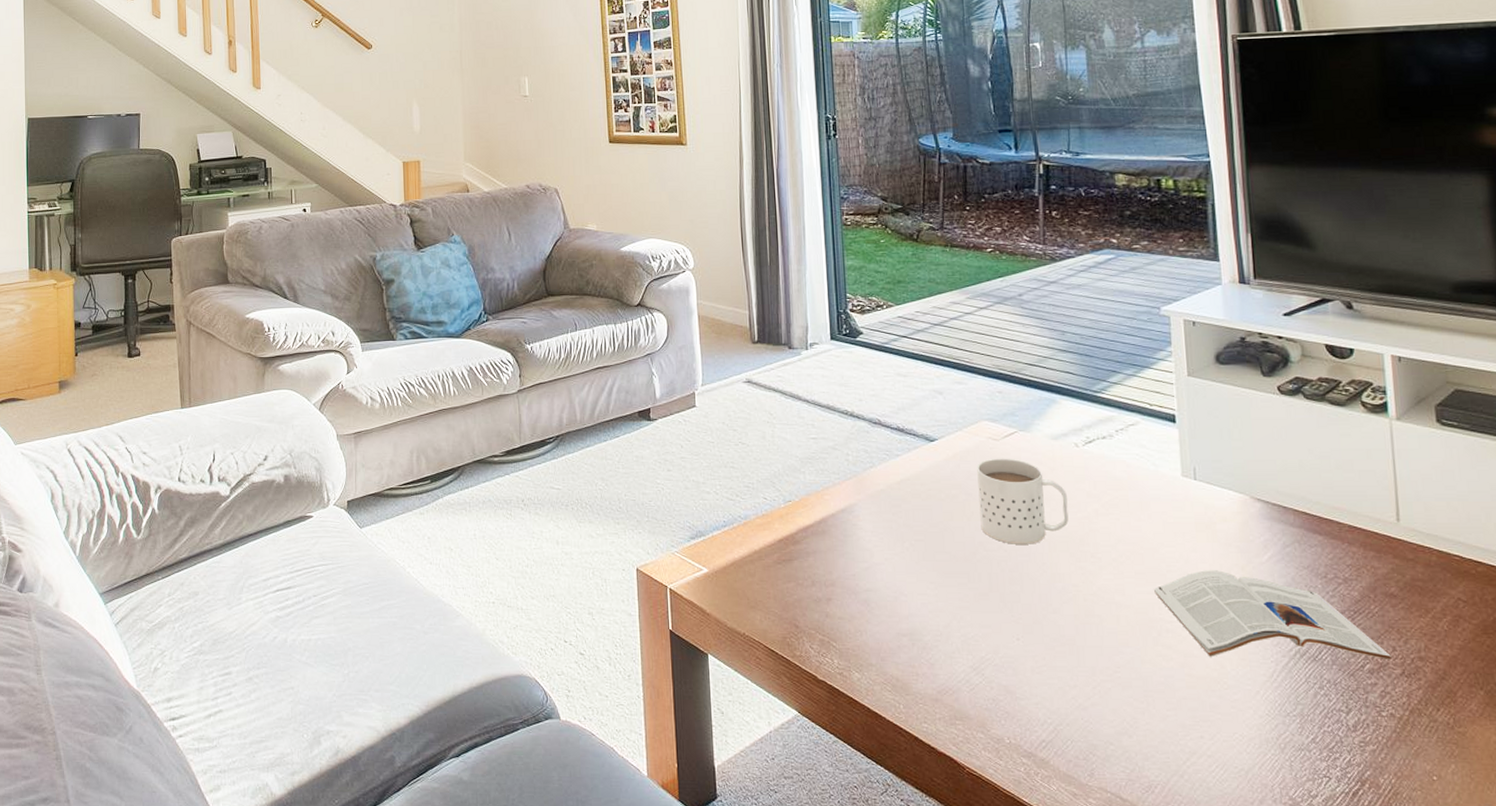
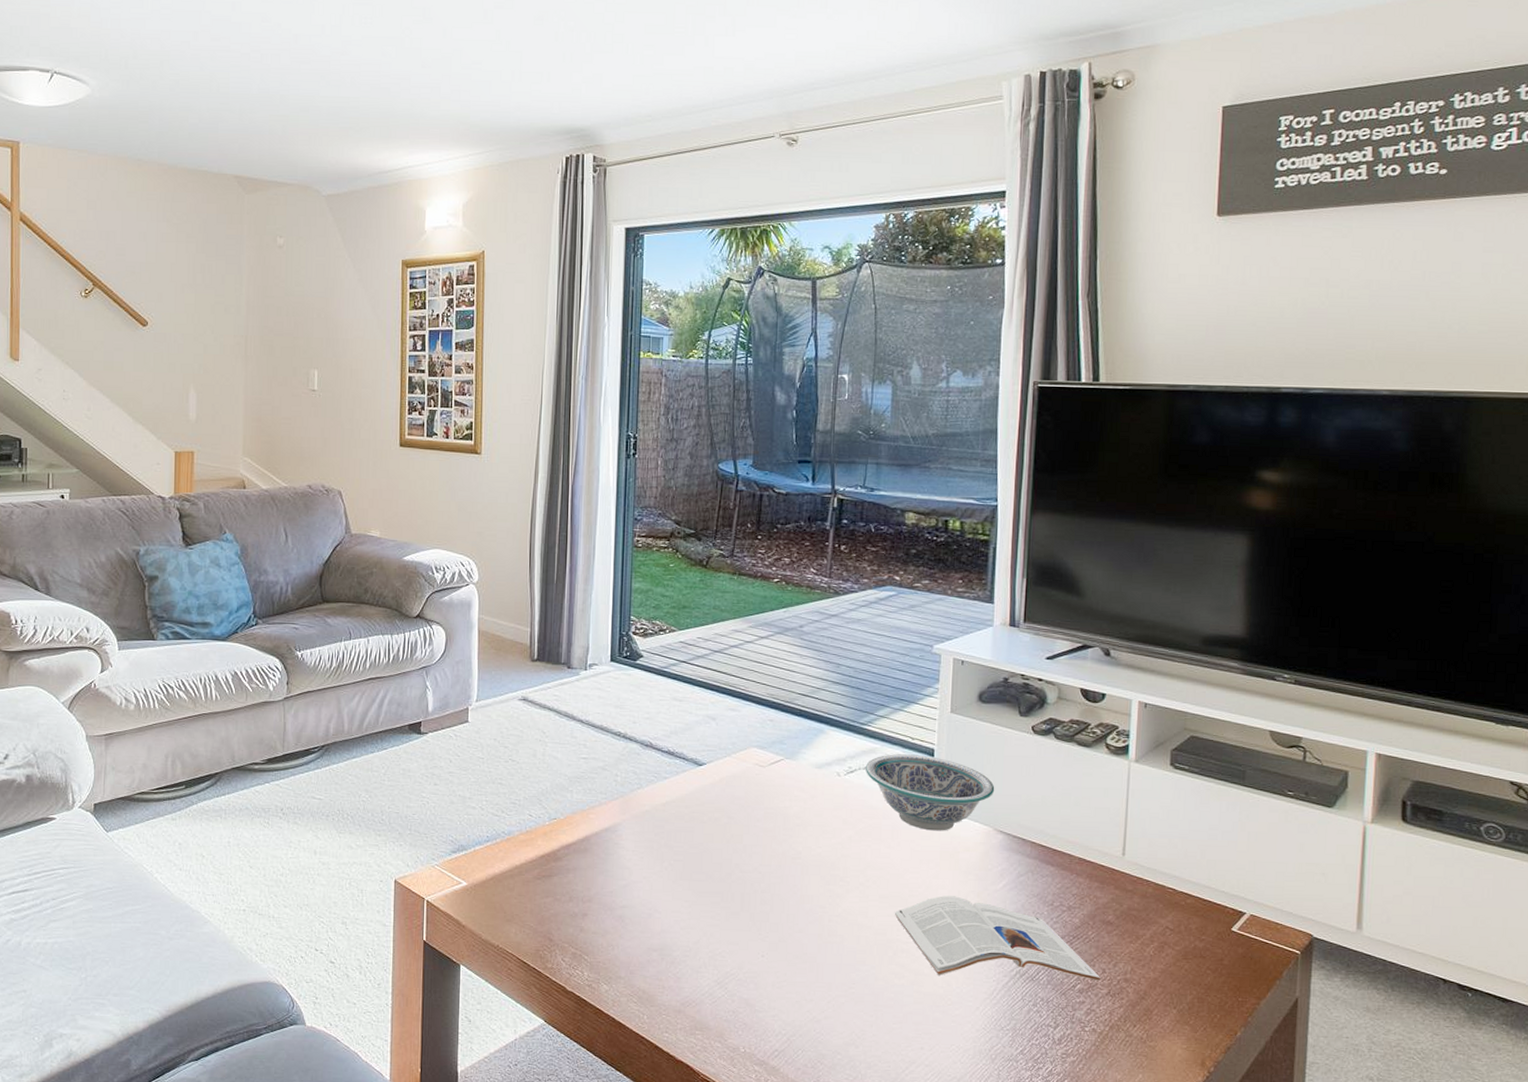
mug: present [977,458,1069,544] -> none [739,784,824,867]
bowl: none [1103,421,1246,501] -> present [865,754,995,831]

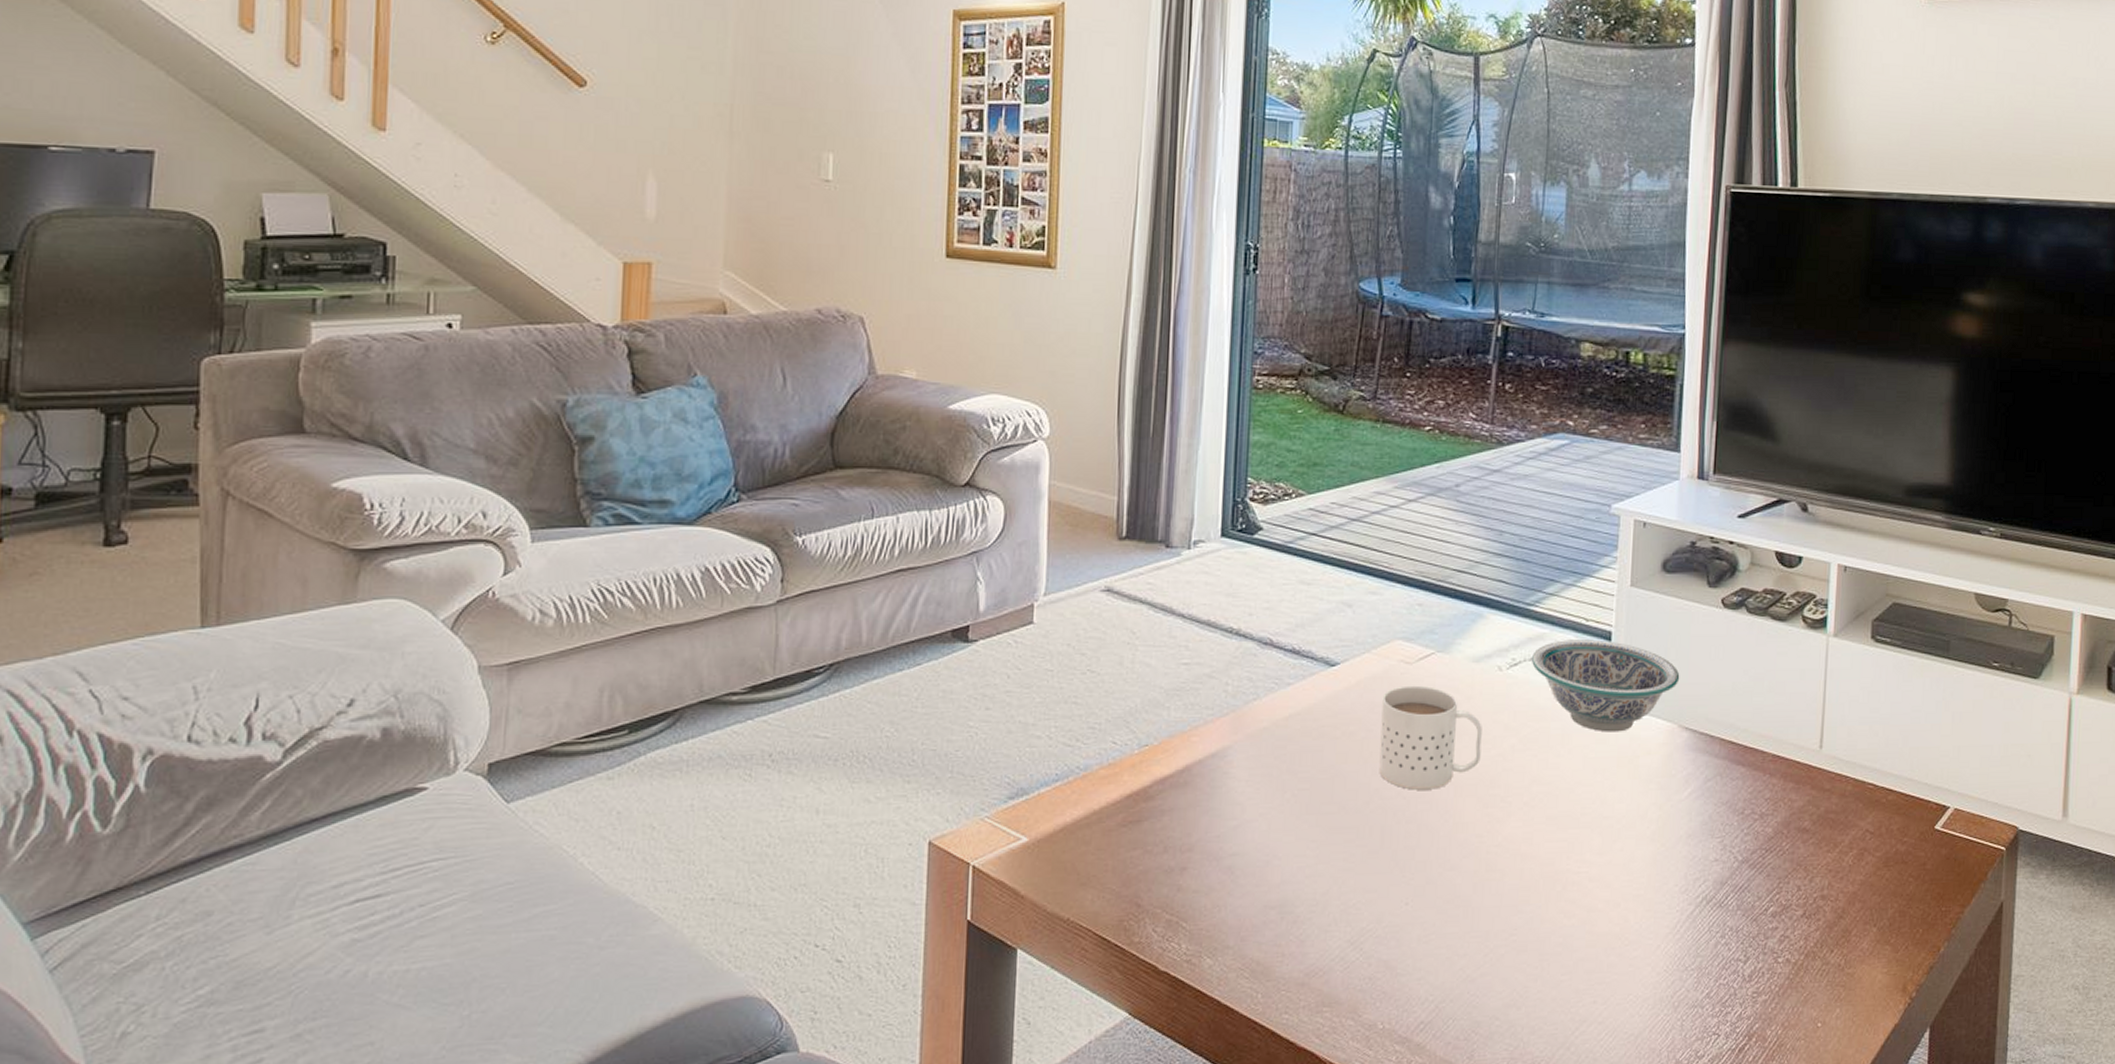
mug: none [739,784,824,867] -> present [1379,685,1482,790]
magazine: present [894,896,1102,982] -> none [1563,811,1796,910]

